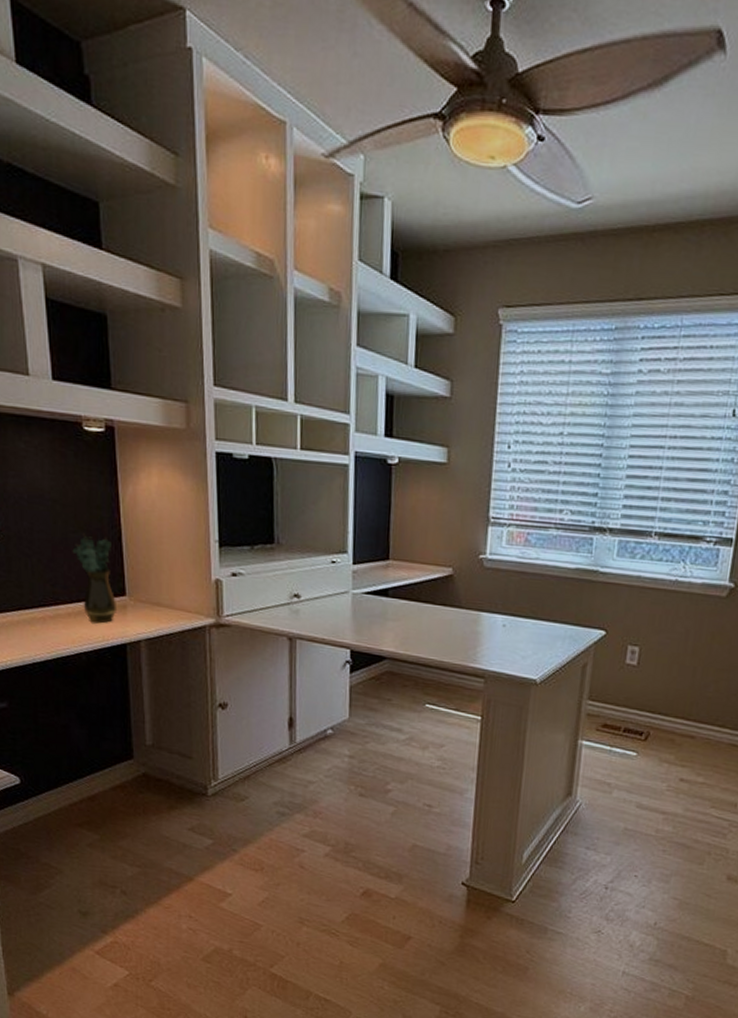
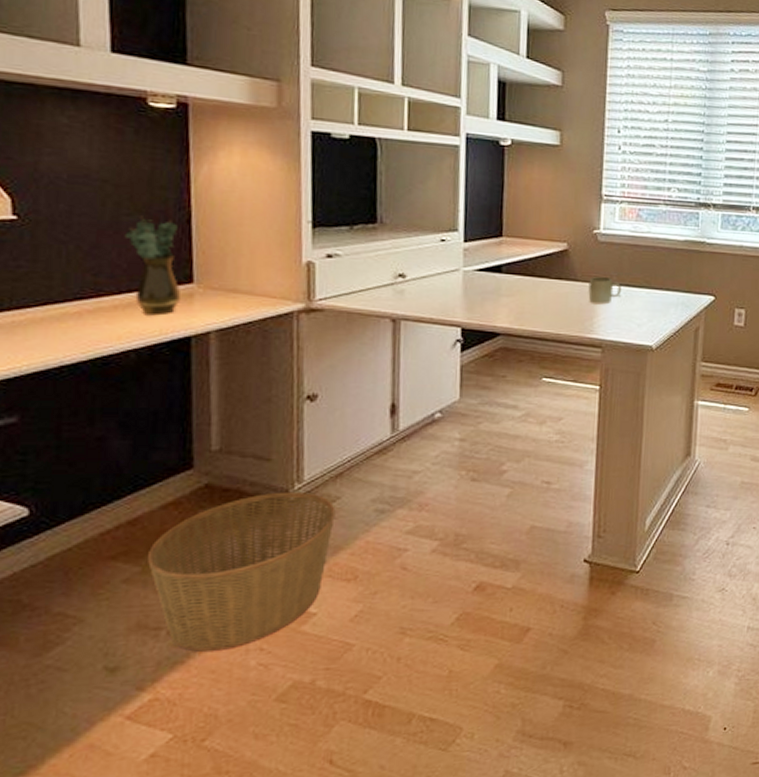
basket: none [104,786,245,913] -> present [148,491,336,652]
mug: none [472,603,506,634] -> present [588,276,621,305]

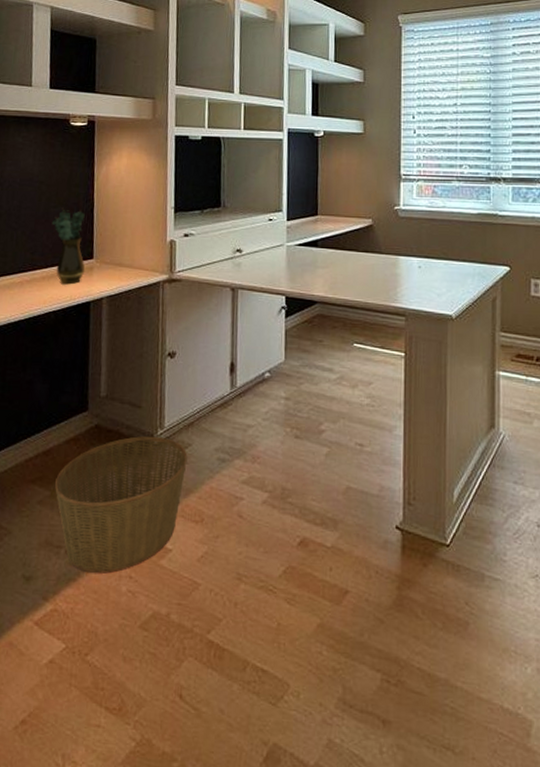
mug: present [588,276,621,305] -> none [391,248,421,275]

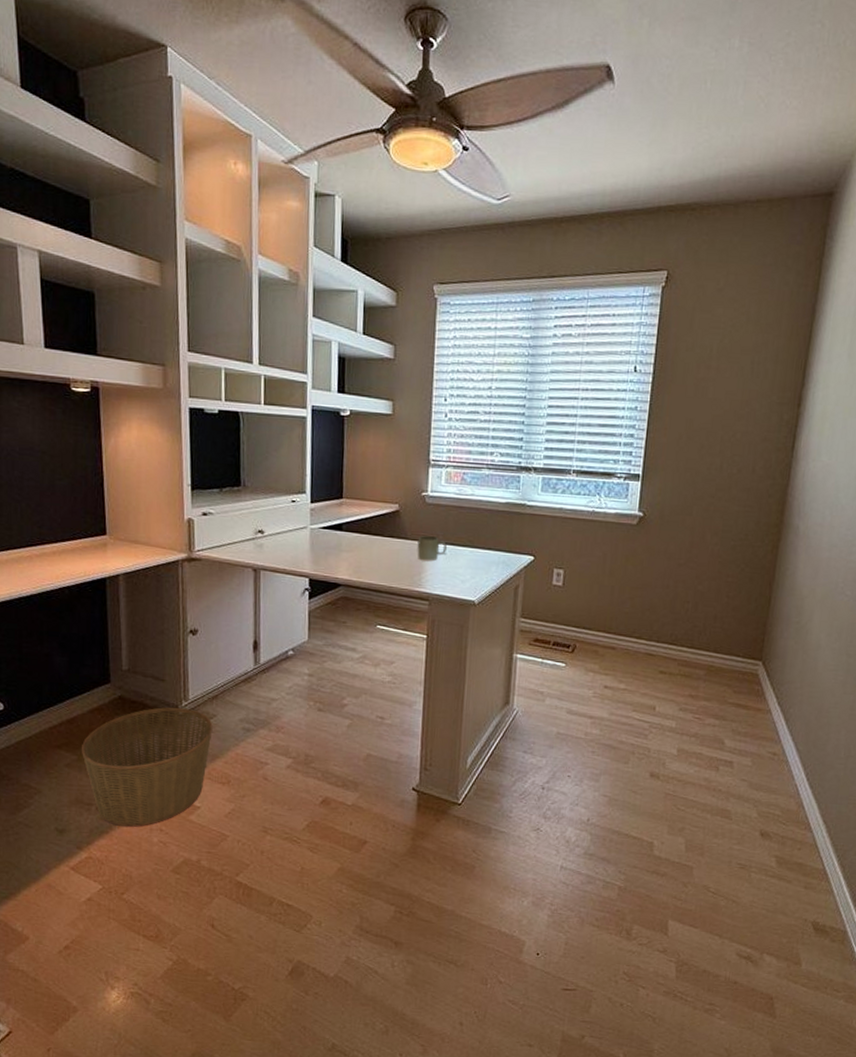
vase: present [51,207,86,285] -> none [58,480,99,561]
mug: none [391,248,421,275] -> present [417,535,447,562]

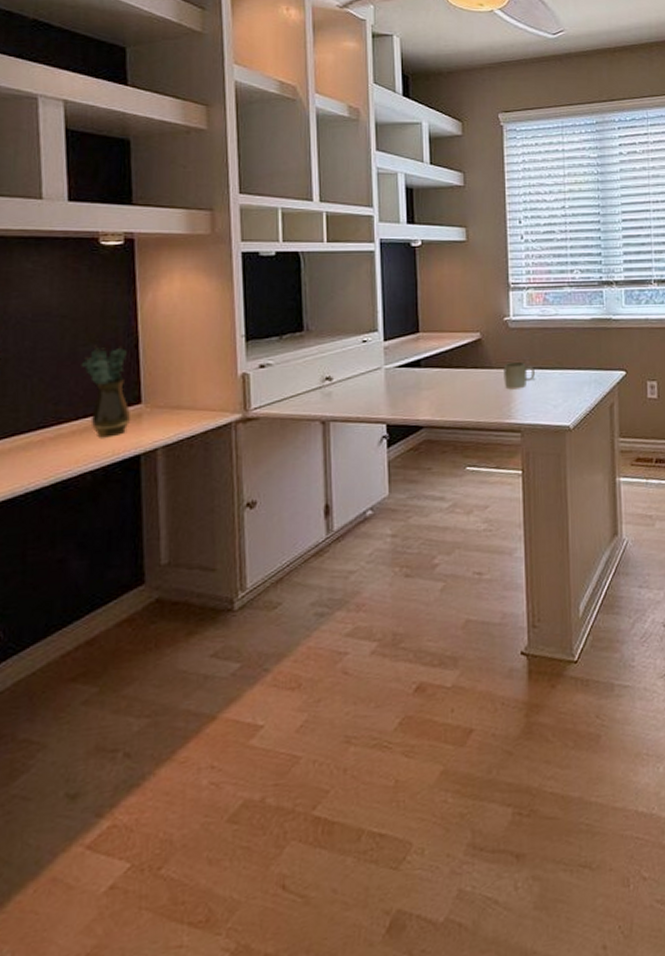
vase: none [58,480,99,561] -> present [81,345,132,438]
basket: present [82,707,213,827] -> none [105,600,278,773]

